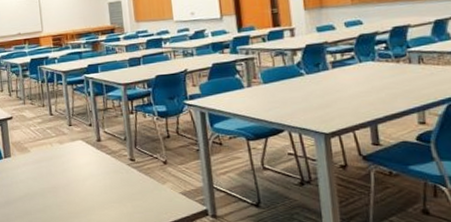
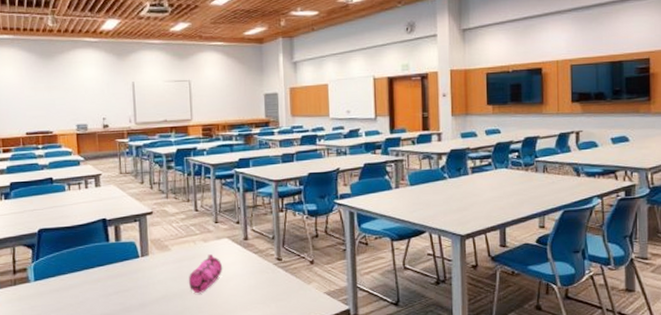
pencil case: none [47,155,79,193] -> present [188,254,223,294]

